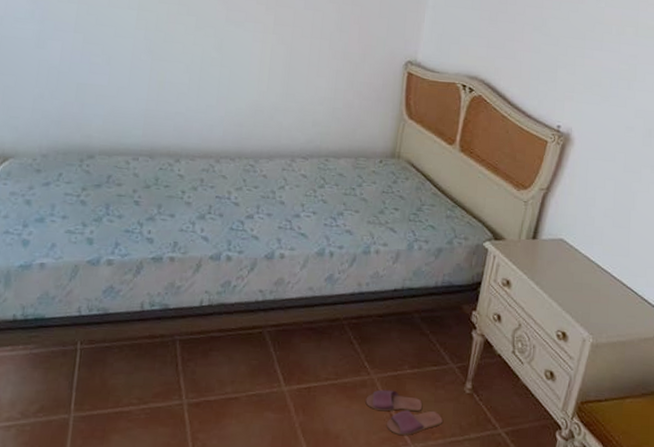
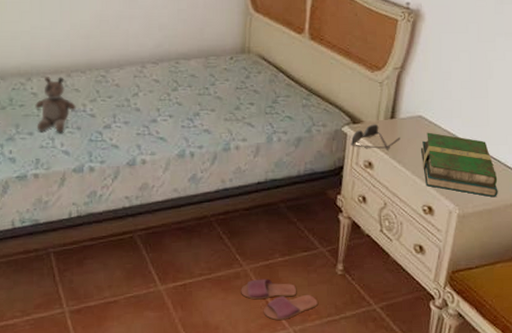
stuffed animal: none [179,160,221,217] -> present [35,77,76,132]
eyeglasses: none [490,242,540,271] -> present [350,124,400,151]
book: none [560,256,634,330] -> present [421,132,498,198]

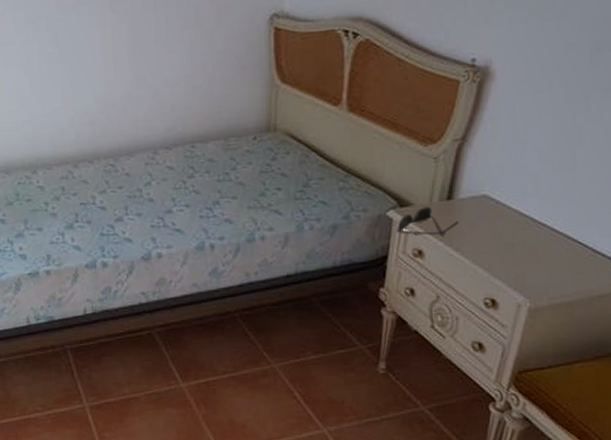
stuffed animal: present [35,77,76,132] -> none [42,168,85,227]
slippers: present [241,279,318,320] -> none [269,377,356,420]
book: present [421,132,498,198] -> none [485,214,583,288]

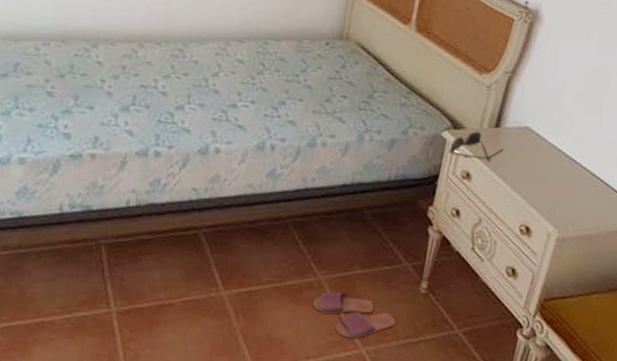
slippers: none [269,377,356,420] -> present [312,291,396,338]

